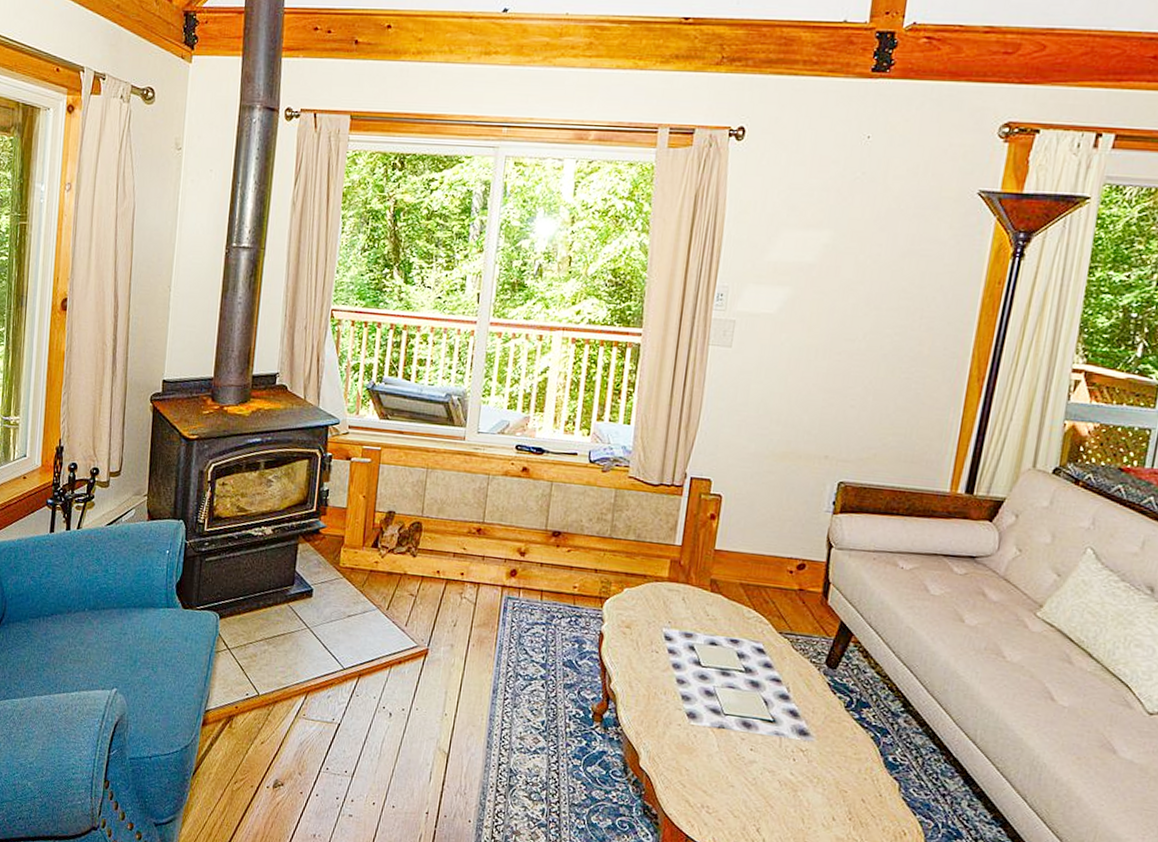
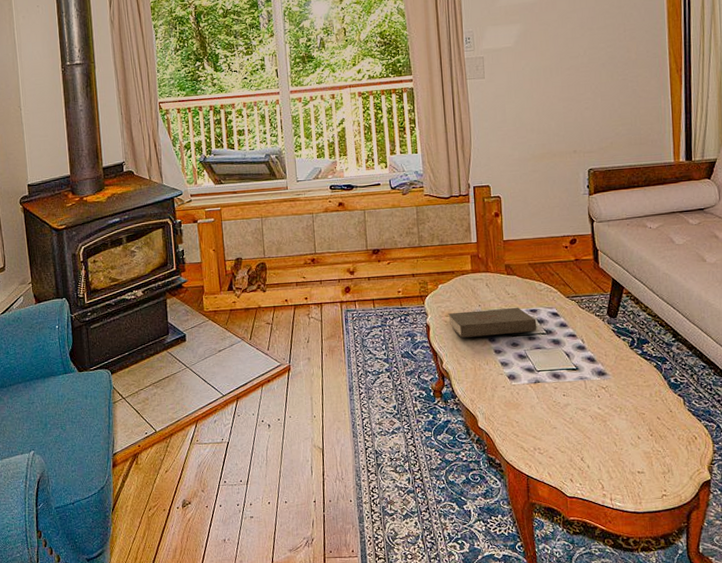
book: none [629,624,736,667] -> present [448,307,537,338]

